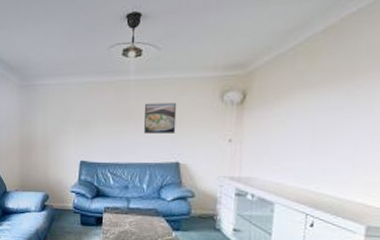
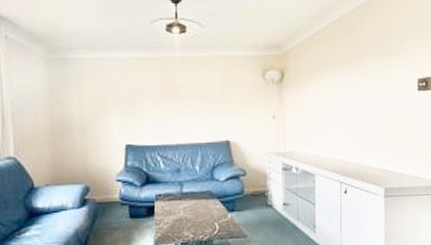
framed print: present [144,102,177,135] -> none [191,80,224,113]

